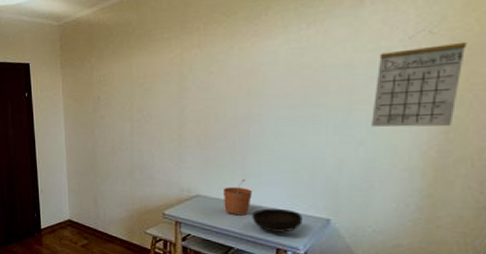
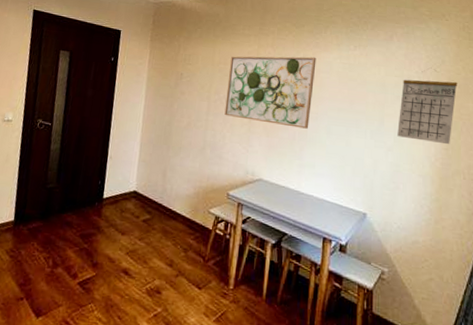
wall art: none [150,48,256,135] -> present [224,56,316,129]
plant pot: present [222,179,253,216] -> none [282,168,307,203]
bowl: present [252,208,302,233] -> none [304,198,345,223]

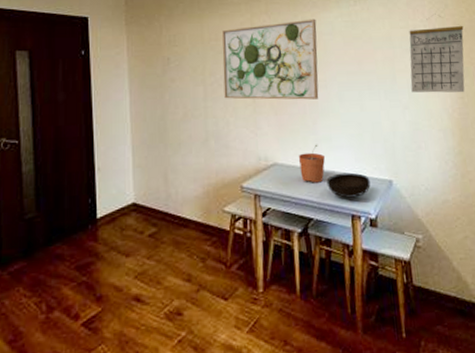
plant pot: none [282,168,307,203] -> present [298,144,326,183]
bowl: none [304,198,345,223] -> present [326,172,371,198]

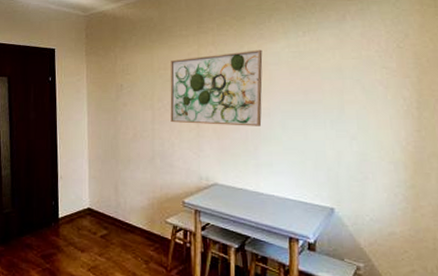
plant pot: present [298,144,326,183] -> none [238,168,266,205]
bowl: present [326,172,371,198] -> none [265,197,311,221]
calendar: present [409,14,465,93] -> none [360,44,426,126]

